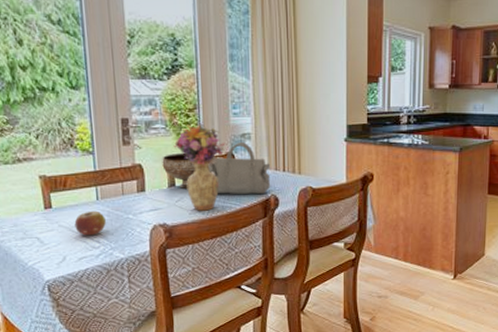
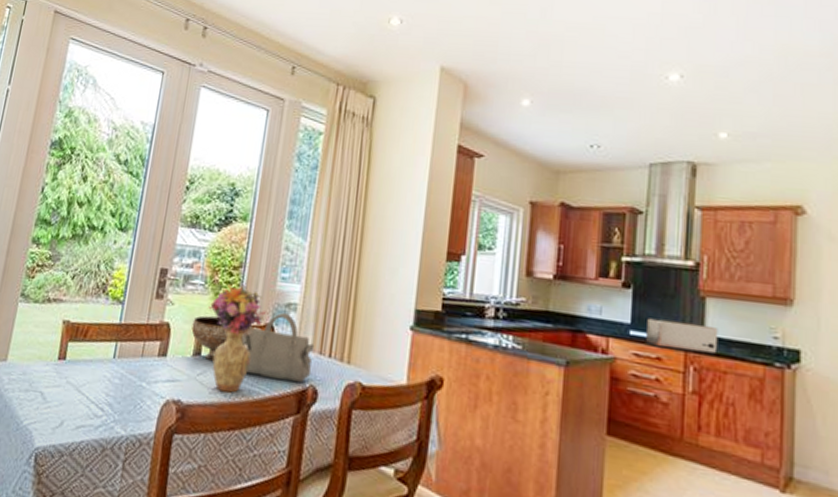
fruit: present [74,210,106,236] -> none [82,369,117,401]

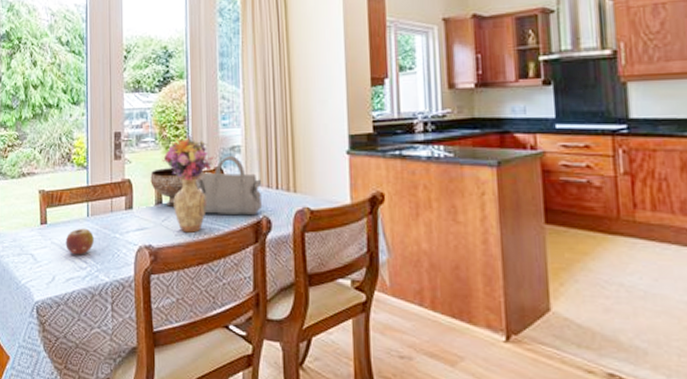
fruit: none [82,369,117,401] -> present [65,228,94,255]
toaster: present [646,318,719,356] -> none [571,108,645,138]

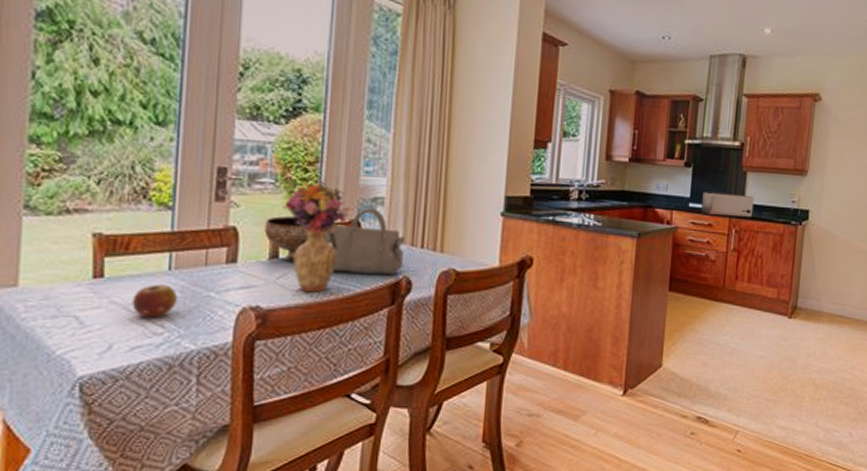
toaster: none [571,108,645,138] -> present [701,192,755,220]

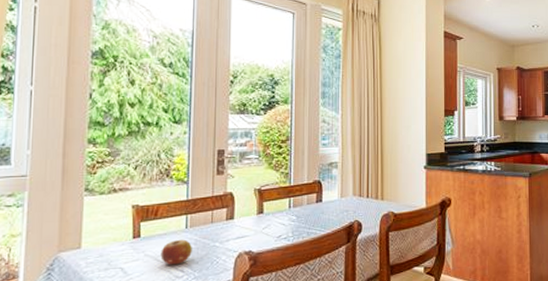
bowl: present [264,215,336,262] -> none [253,181,304,216]
flower arrangement: present [282,176,353,293] -> none [264,150,315,238]
shoulder bag: present [325,207,406,274] -> none [296,170,355,221]

